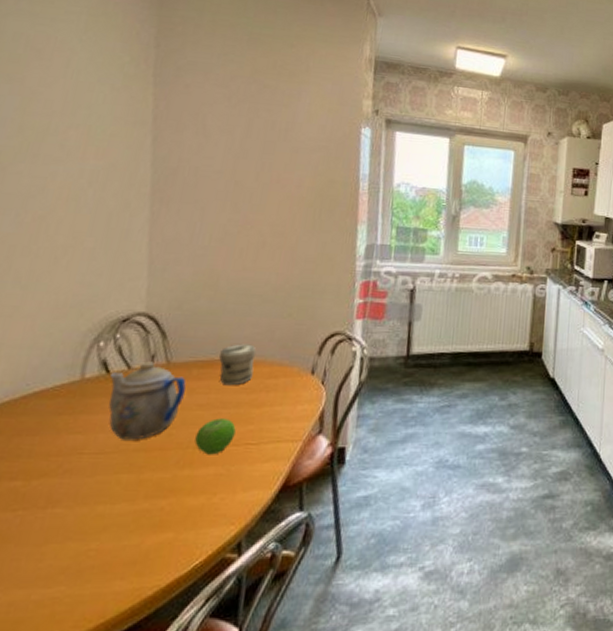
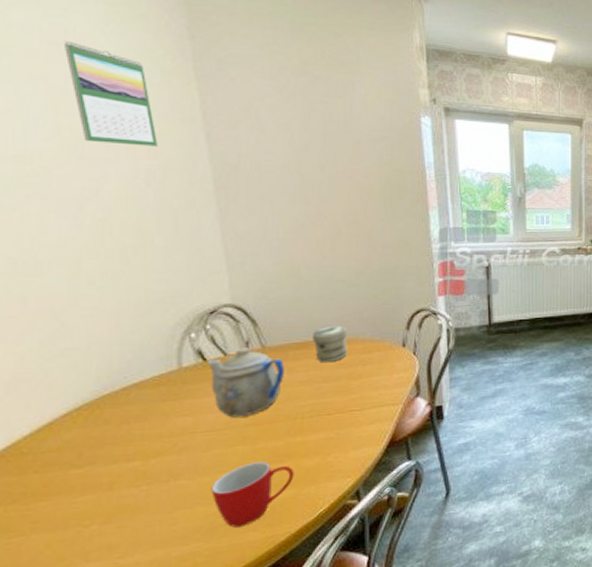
calendar: none [42,47,110,148] -> present [63,40,158,147]
mug: none [85,495,176,572] -> present [211,461,294,528]
fruit: present [195,418,236,455] -> none [302,391,339,423]

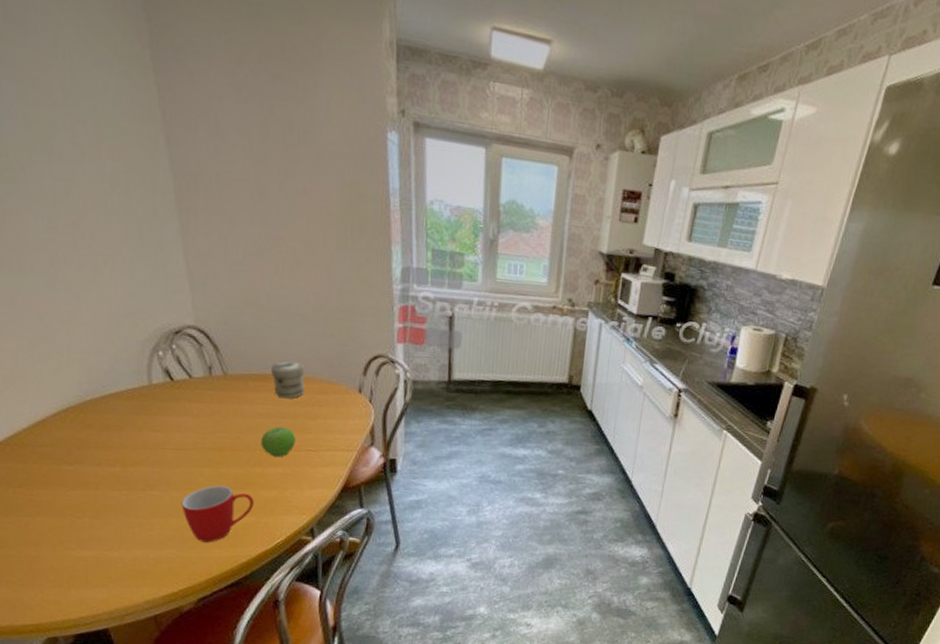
calendar: present [63,40,158,147] -> none [25,18,120,147]
teapot: present [208,347,284,418] -> none [175,372,245,441]
fruit: none [302,391,339,423] -> present [261,426,296,458]

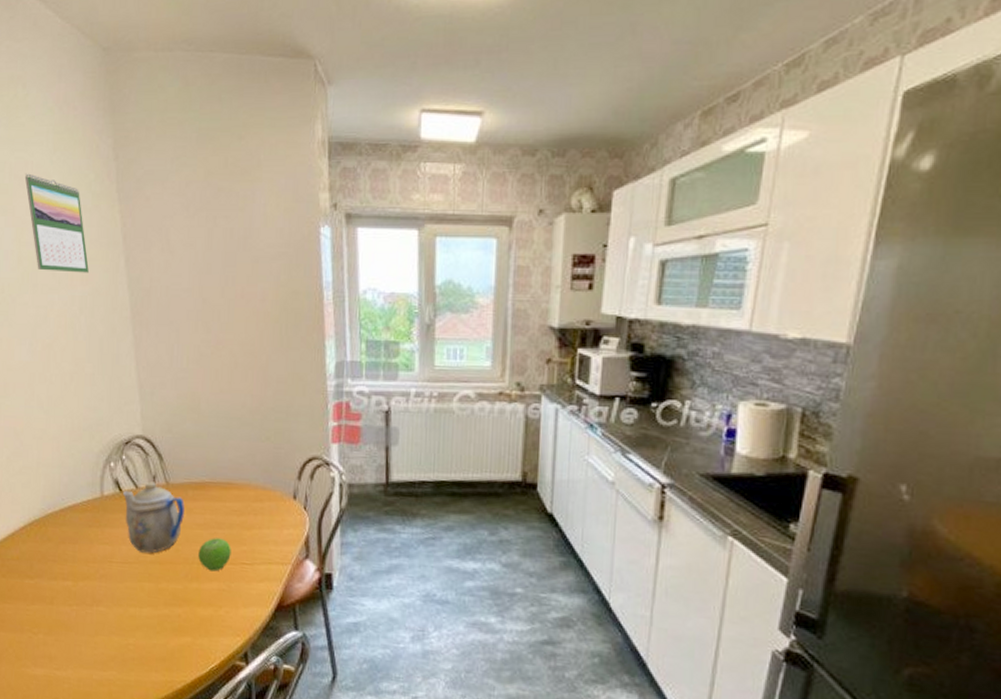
calendar: none [25,18,120,147] -> present [24,173,89,273]
teapot: none [175,372,245,441] -> present [123,481,184,553]
mug: present [181,485,254,543] -> none [123,601,190,665]
jar: present [271,360,305,399] -> none [209,467,241,508]

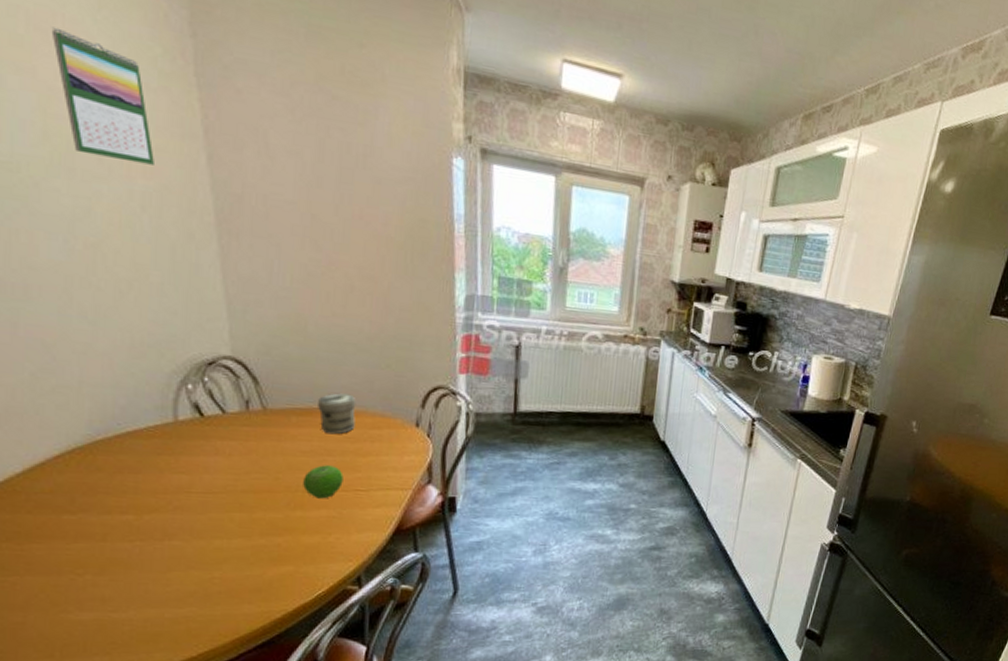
teapot: present [123,481,184,553] -> none [205,406,286,482]
jar: none [209,467,241,508] -> present [318,393,357,435]

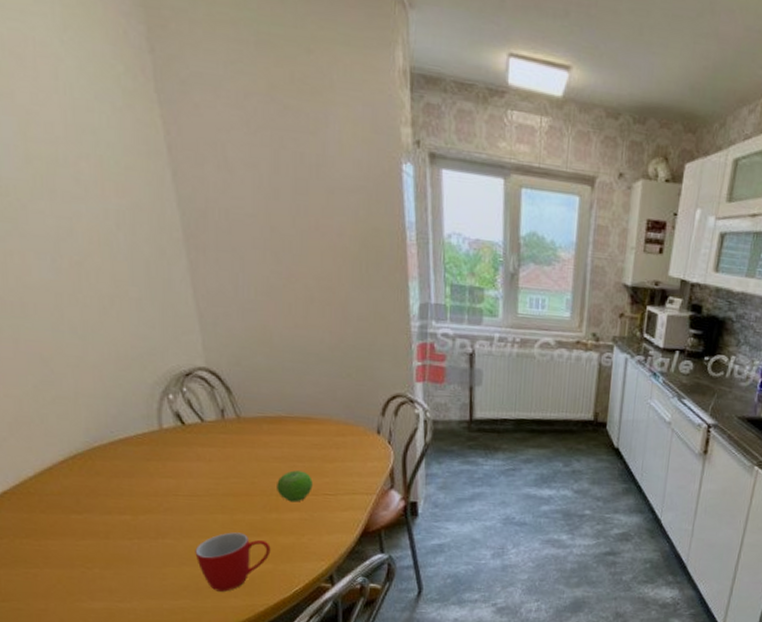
calendar: present [51,27,154,165] -> none [24,51,125,184]
mug: none [206,532,293,597] -> present [195,532,271,592]
jar: present [318,393,357,435] -> none [286,402,321,442]

